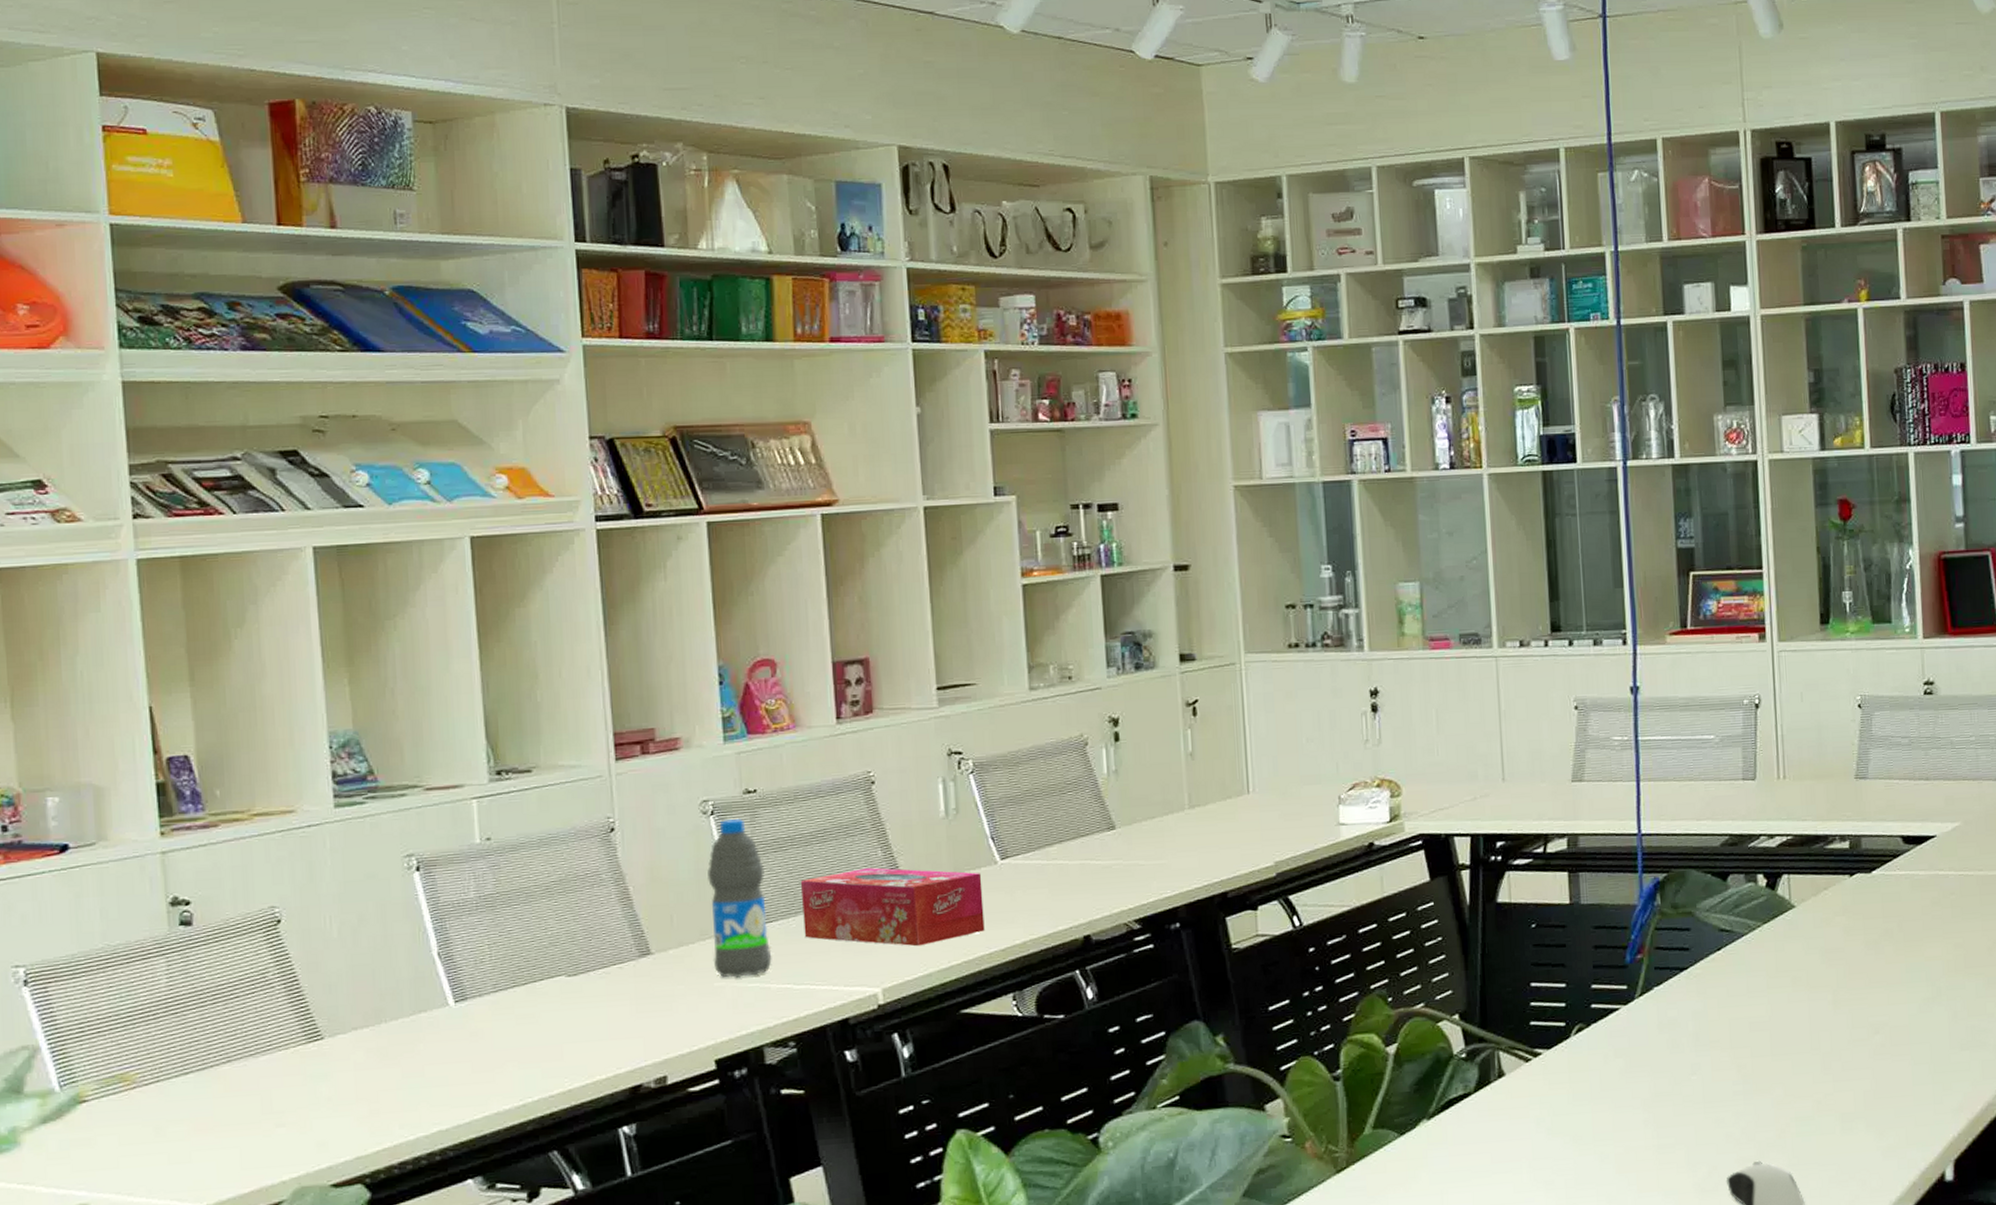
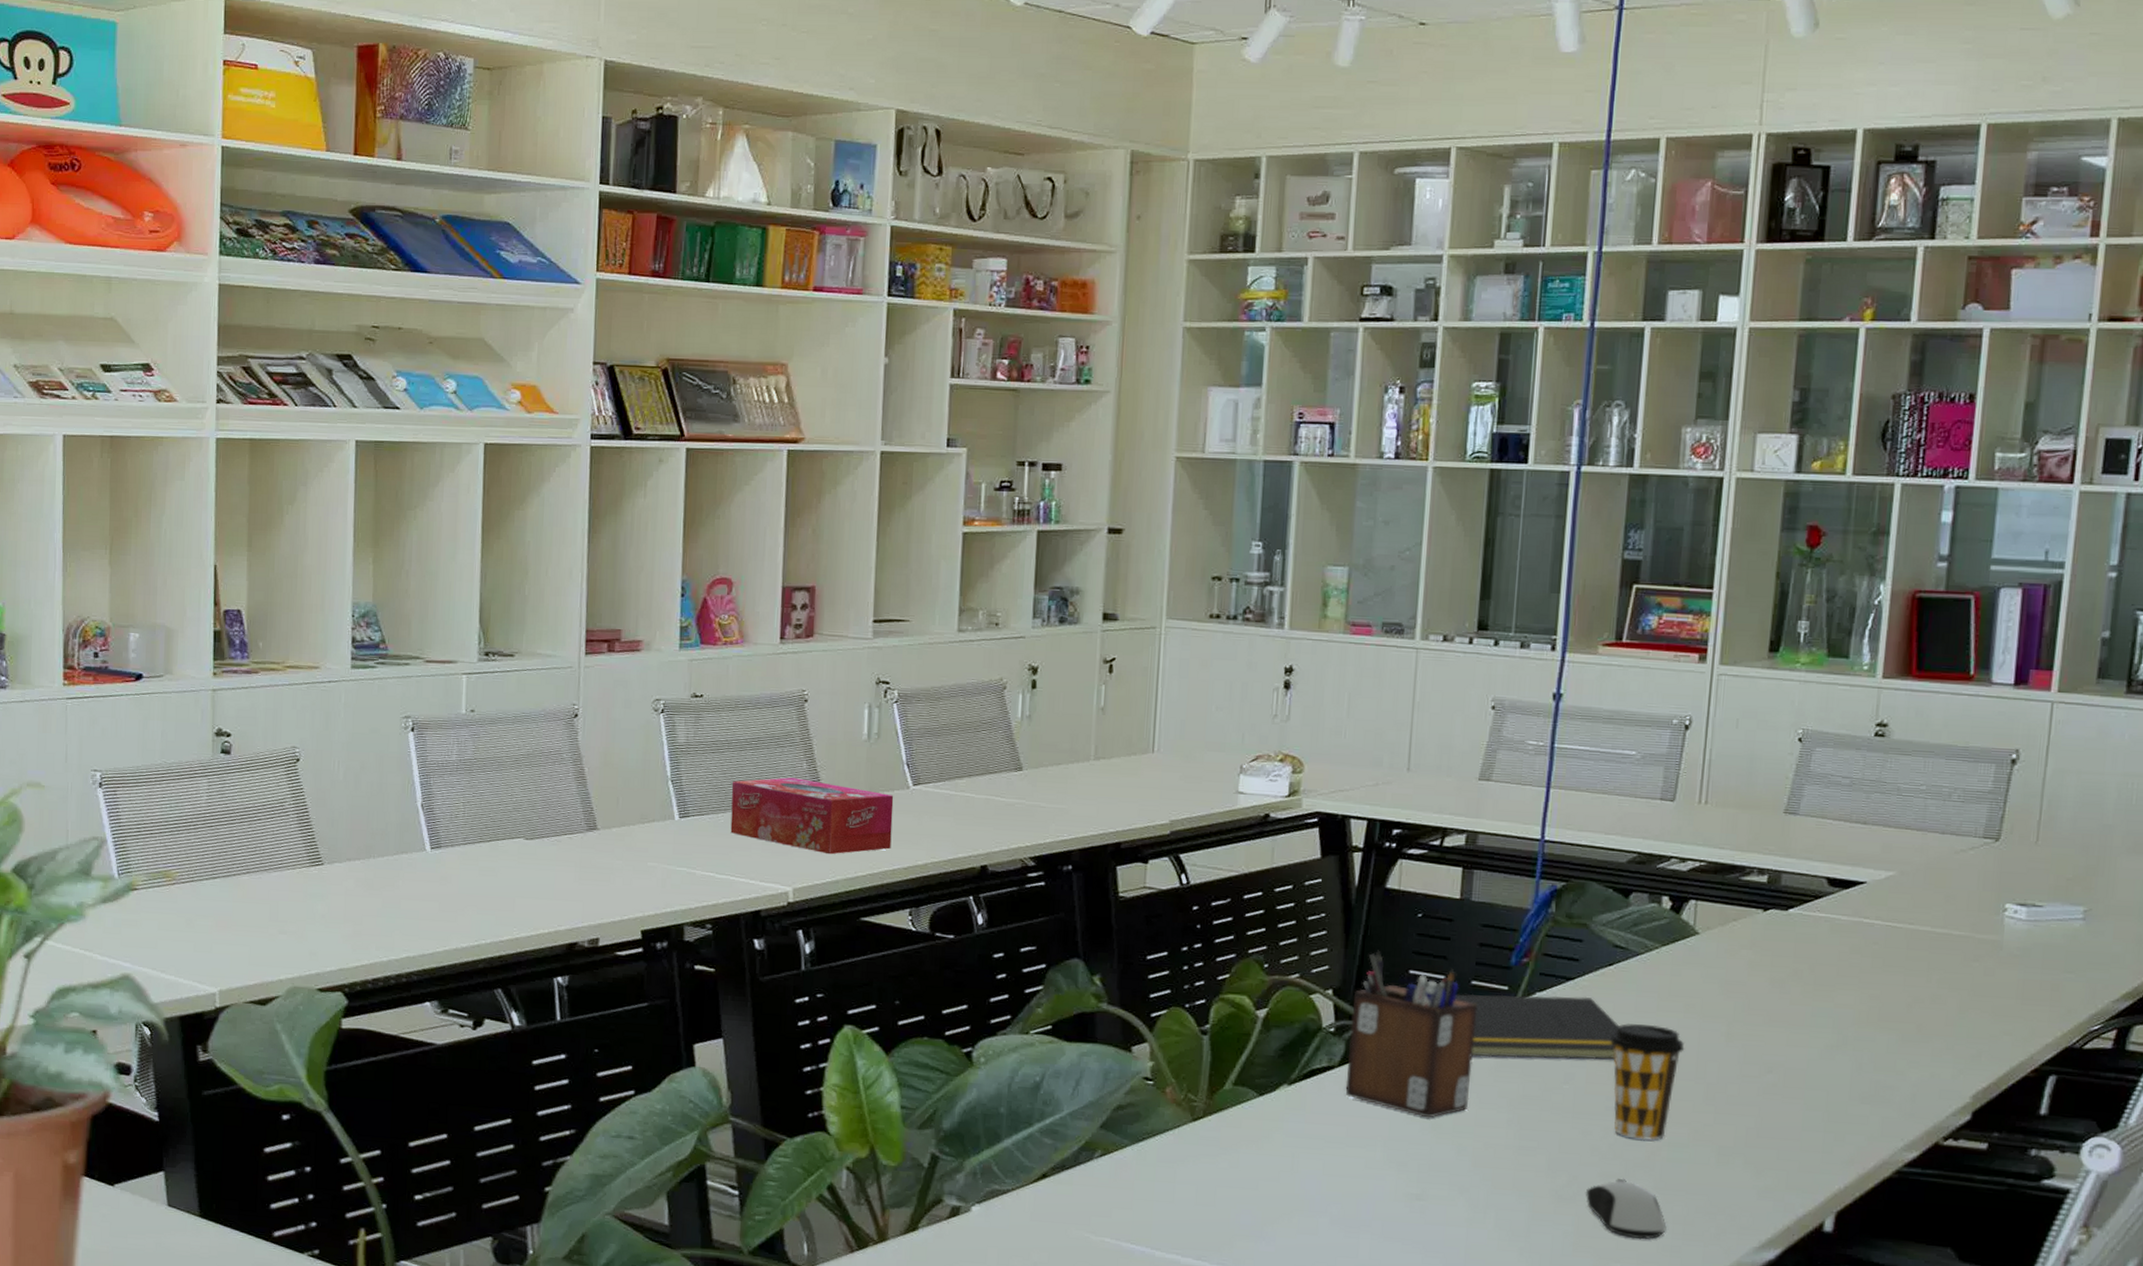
water bottle: present [707,819,772,979] -> none [649,719,702,861]
desk organizer: none [1480,967,1605,1131] -> present [1345,950,1478,1118]
notepad: none [1577,984,1736,1061] -> present [1454,993,1620,1060]
coffee cup: none [1728,1002,1798,1120] -> present [1610,1024,1685,1141]

